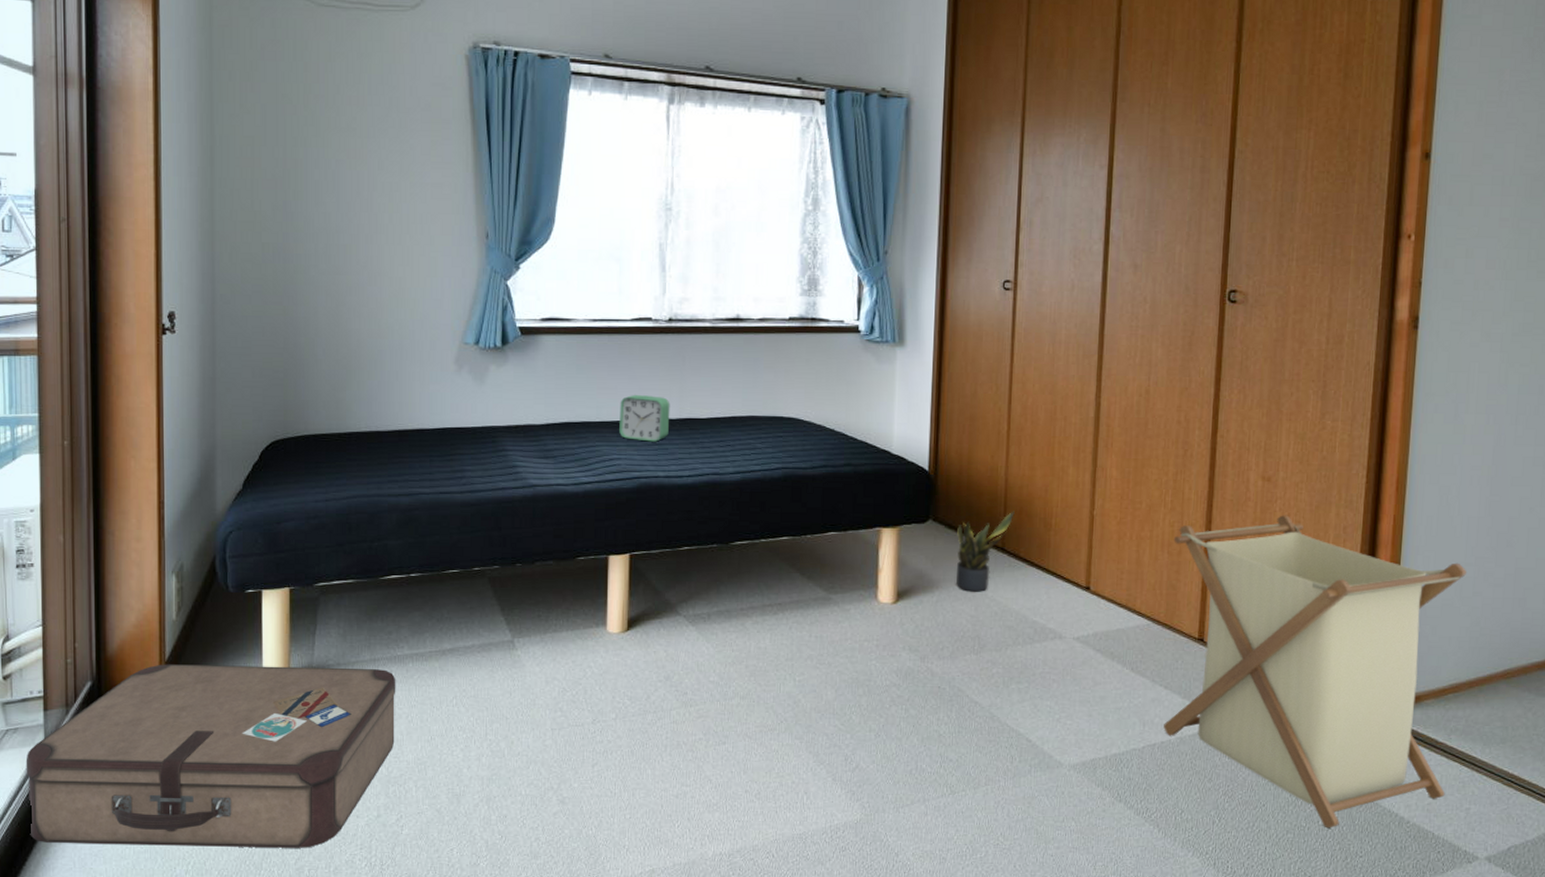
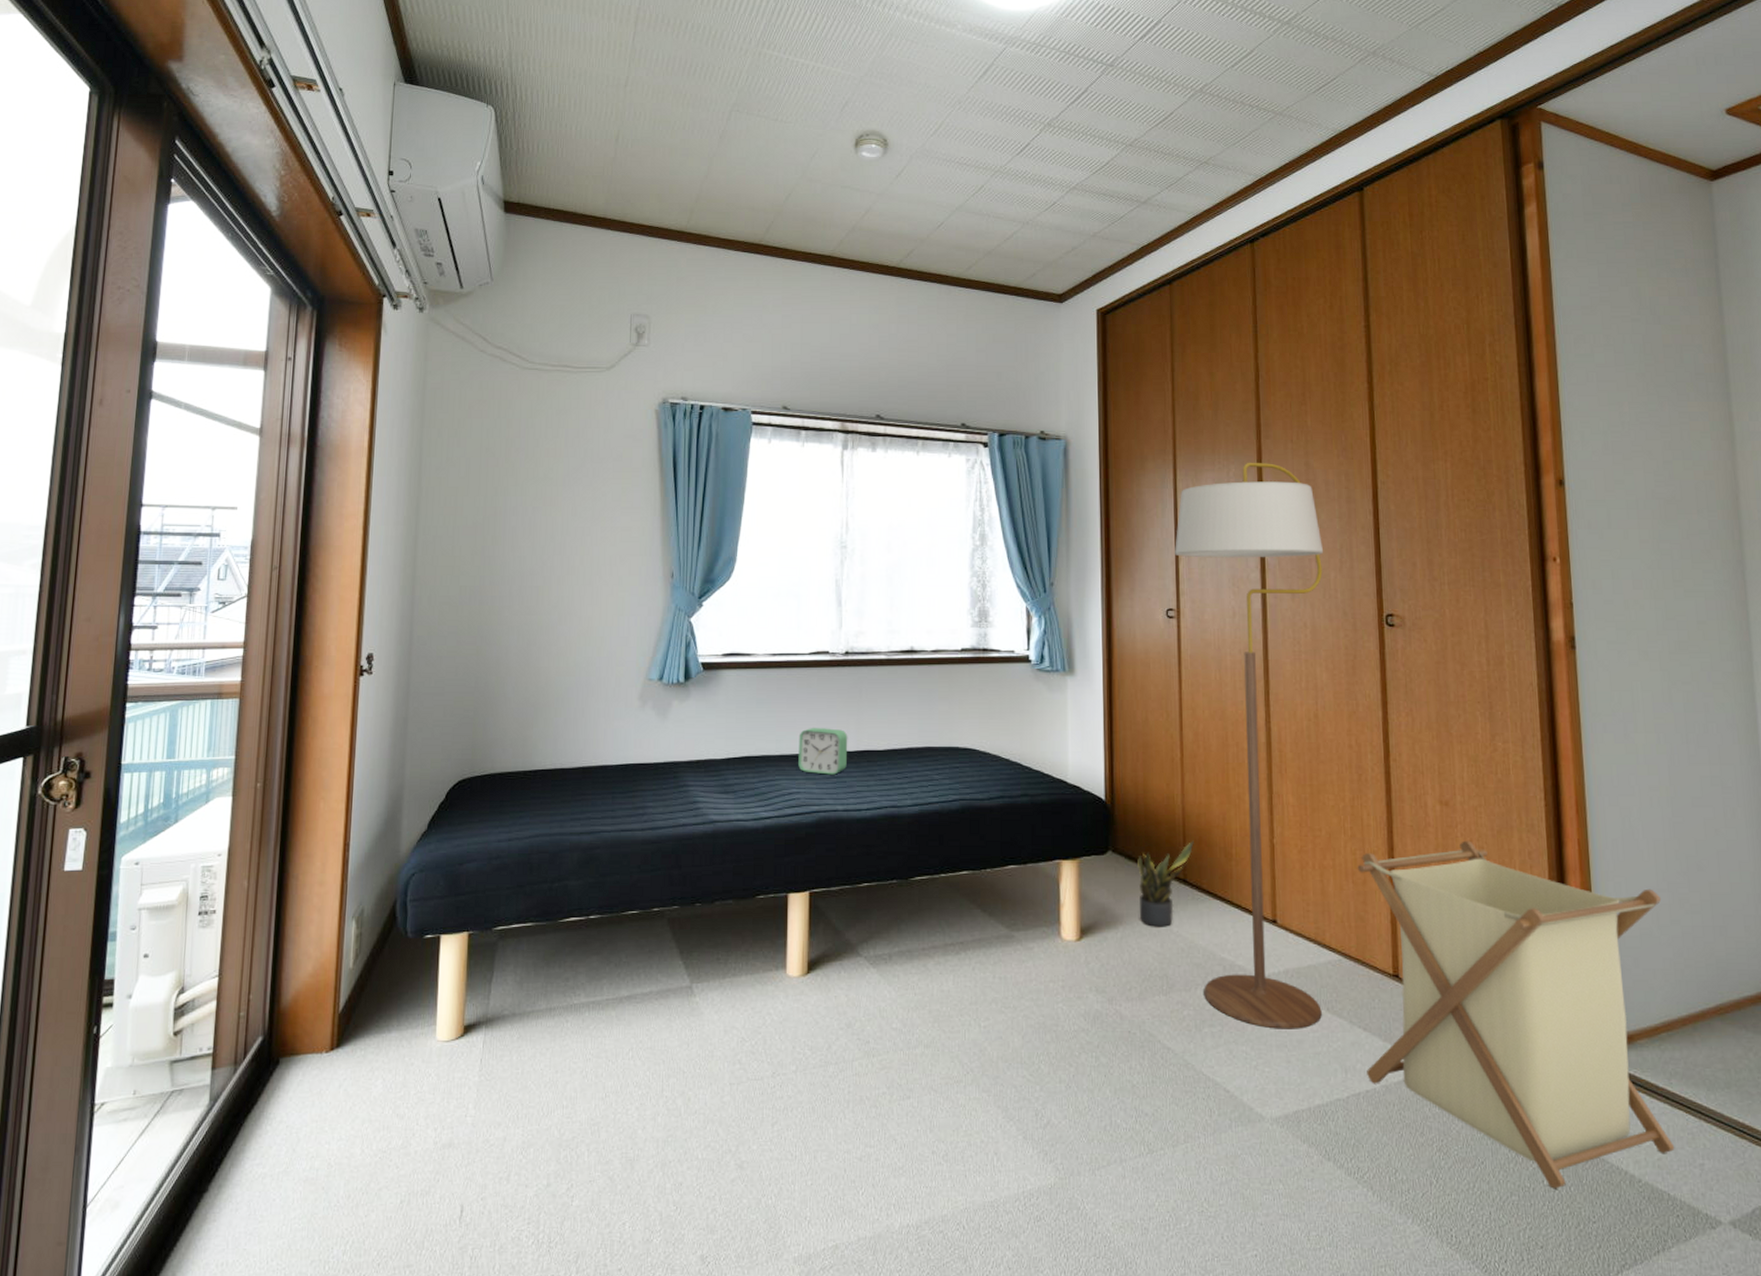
suitcase: present [26,664,396,848] -> none [184,1016,572,1223]
floor lamp: none [1014,126,1172,687] -> present [1175,462,1324,1029]

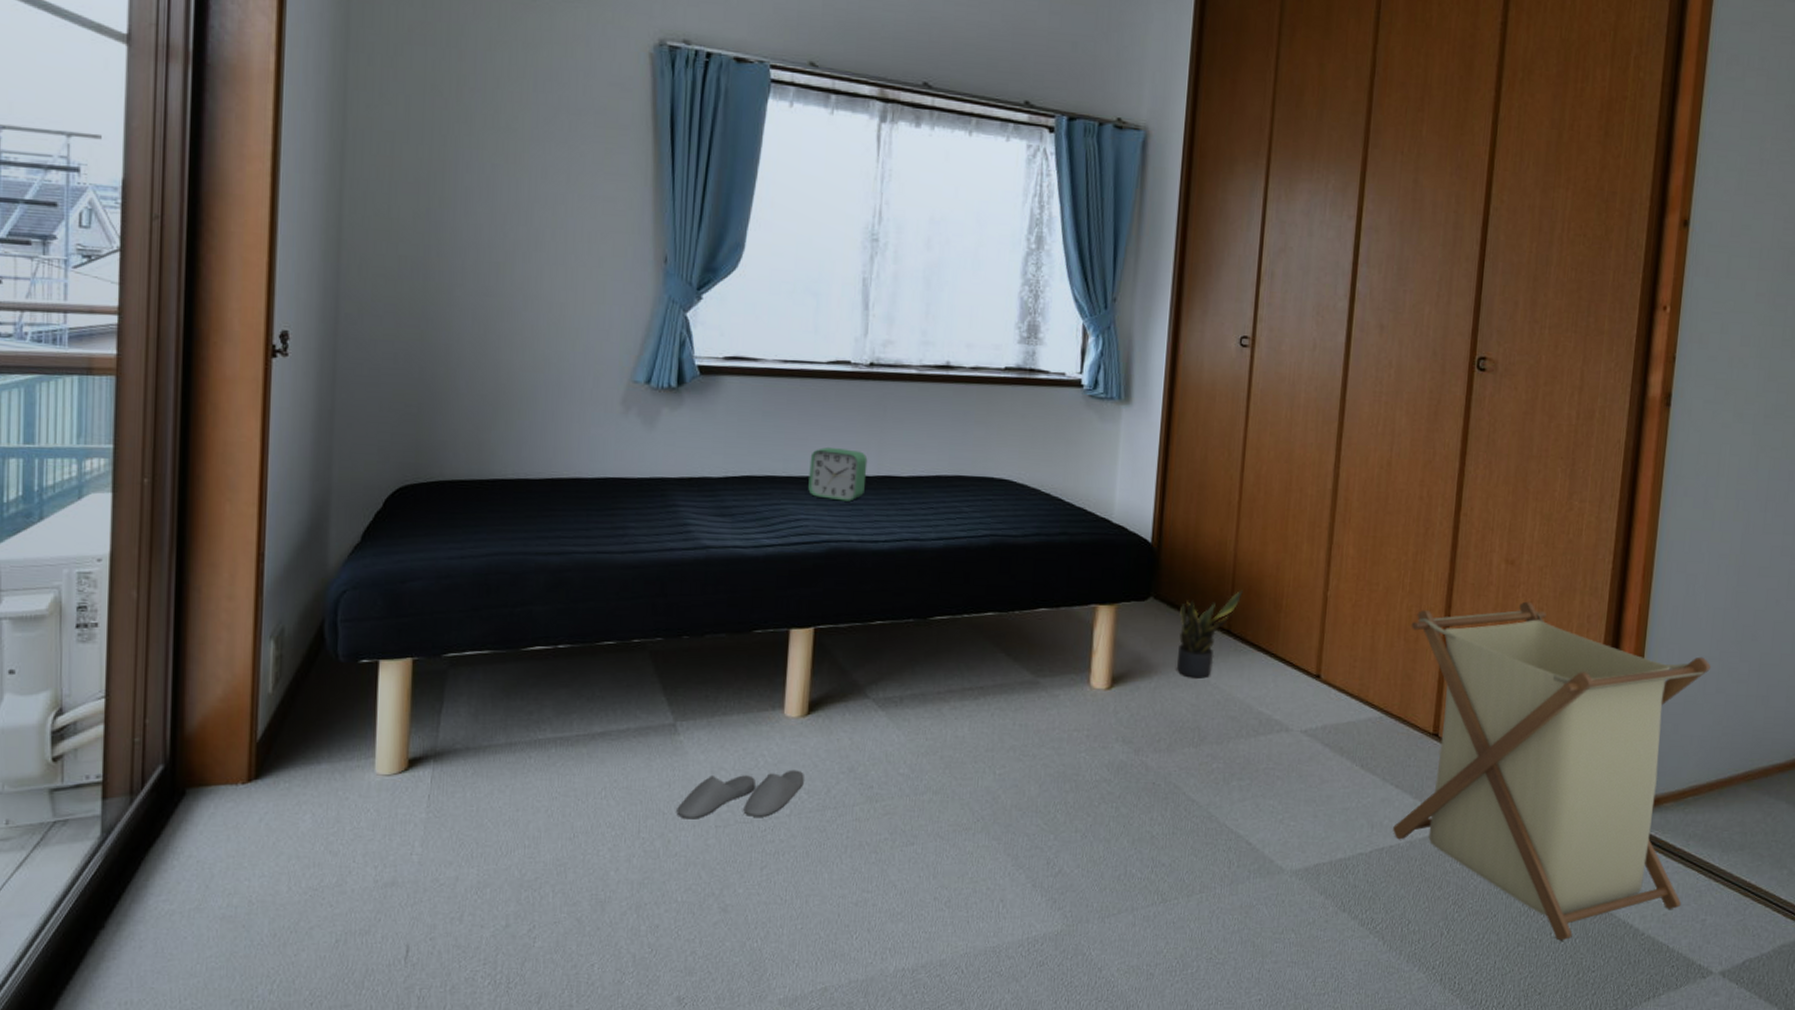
slippers: none [695,1027,807,1077] -> present [676,769,804,819]
floor lamp: present [1175,462,1324,1029] -> none [1236,173,1421,785]

